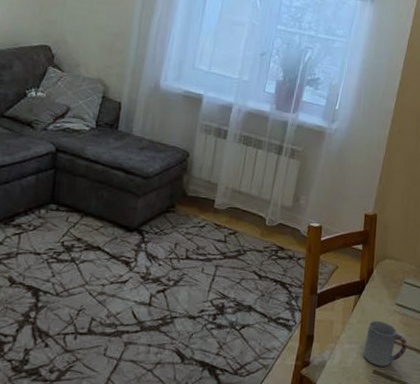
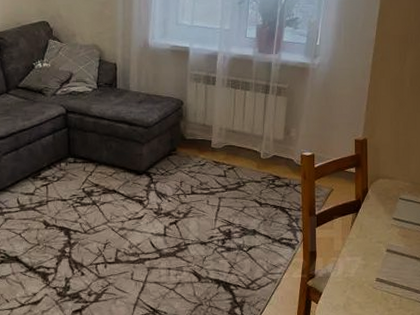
cup: present [362,320,407,367] -> none [364,234,407,275]

